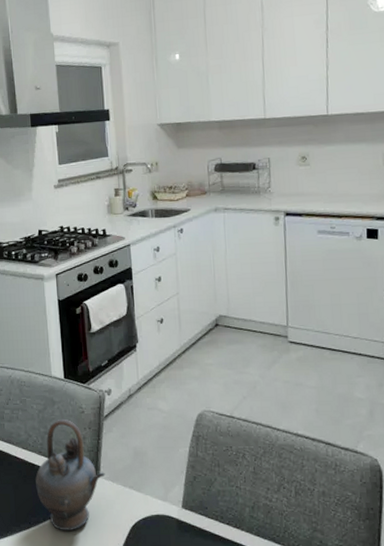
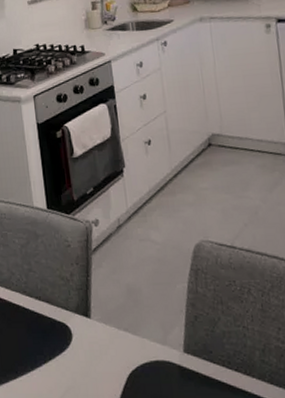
teapot: present [35,420,105,530] -> none [21,255,97,380]

